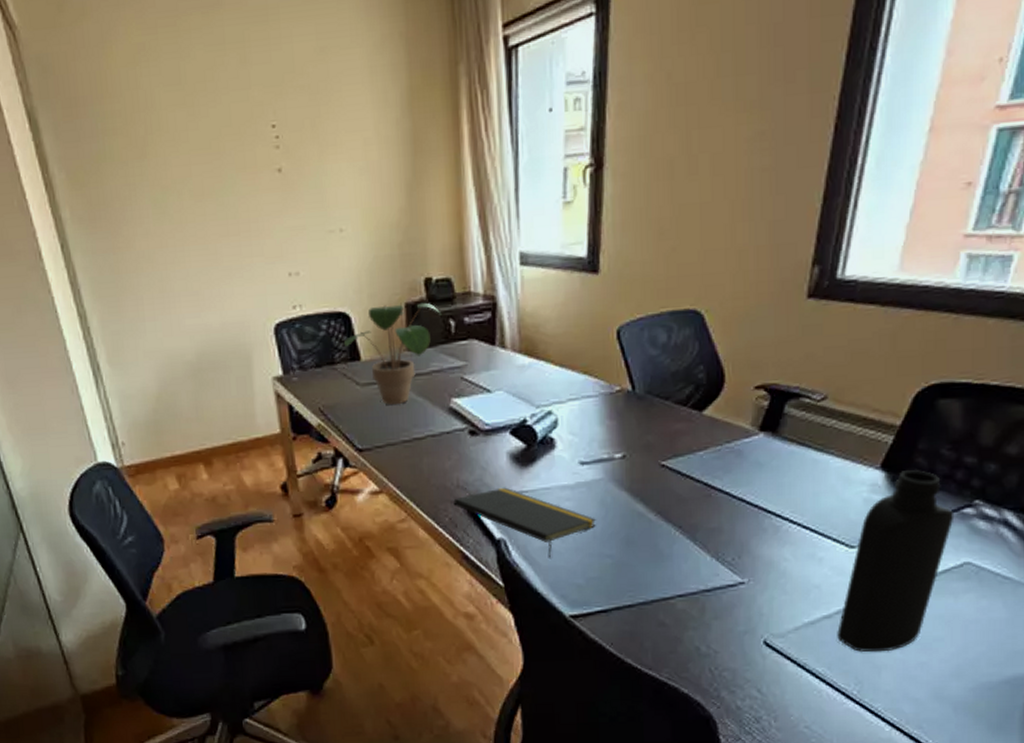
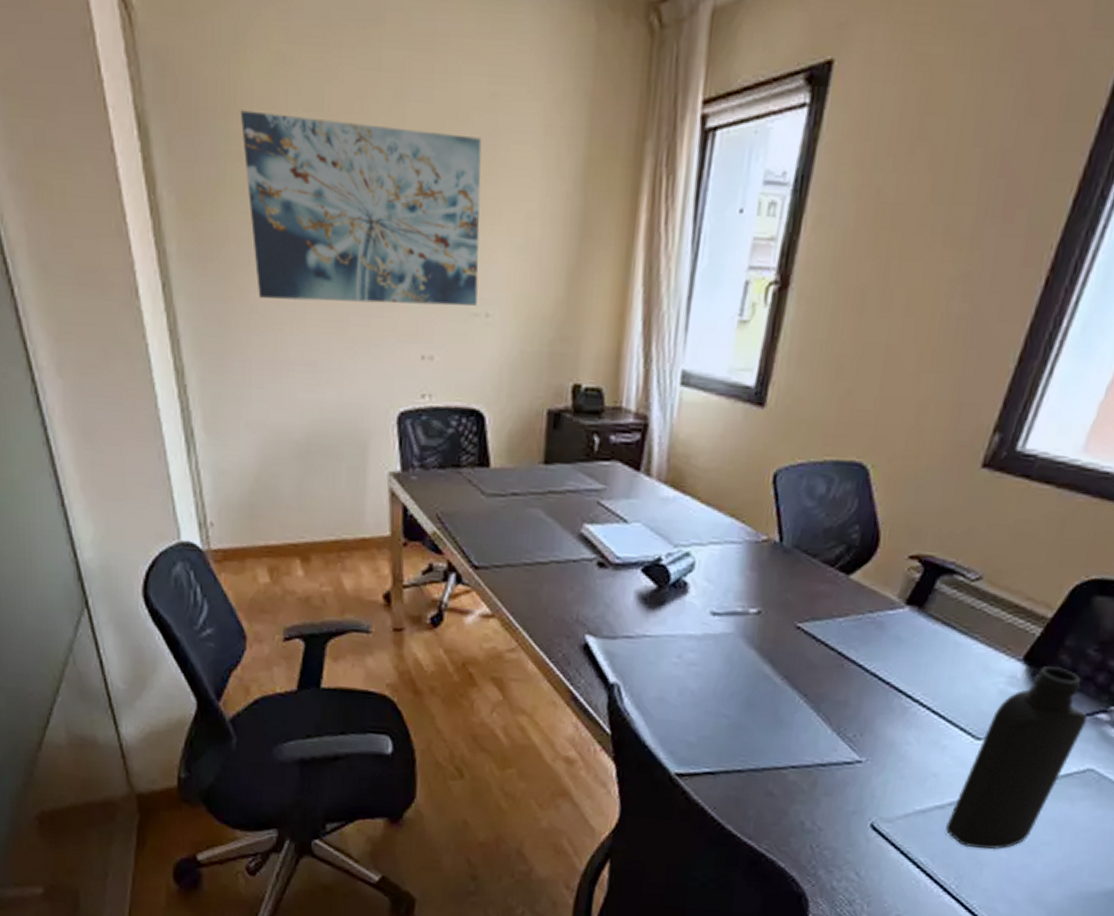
wall art: none [112,84,331,246] -> present [240,110,482,306]
potted plant: present [343,302,440,405] -> none [472,409,585,522]
notepad: present [453,487,597,558] -> none [569,628,720,711]

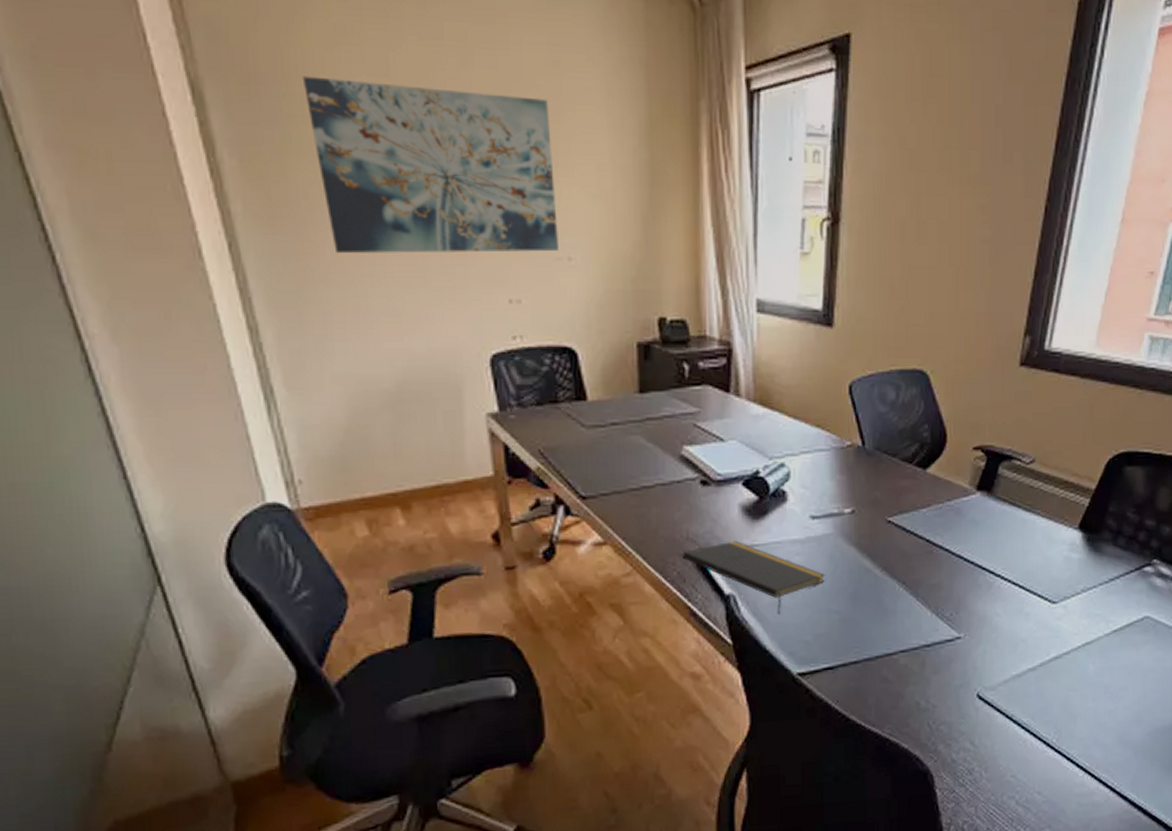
notepad: none [569,628,720,711] -> present [682,540,826,614]
bottle: present [945,666,1088,850] -> none [1040,531,1137,702]

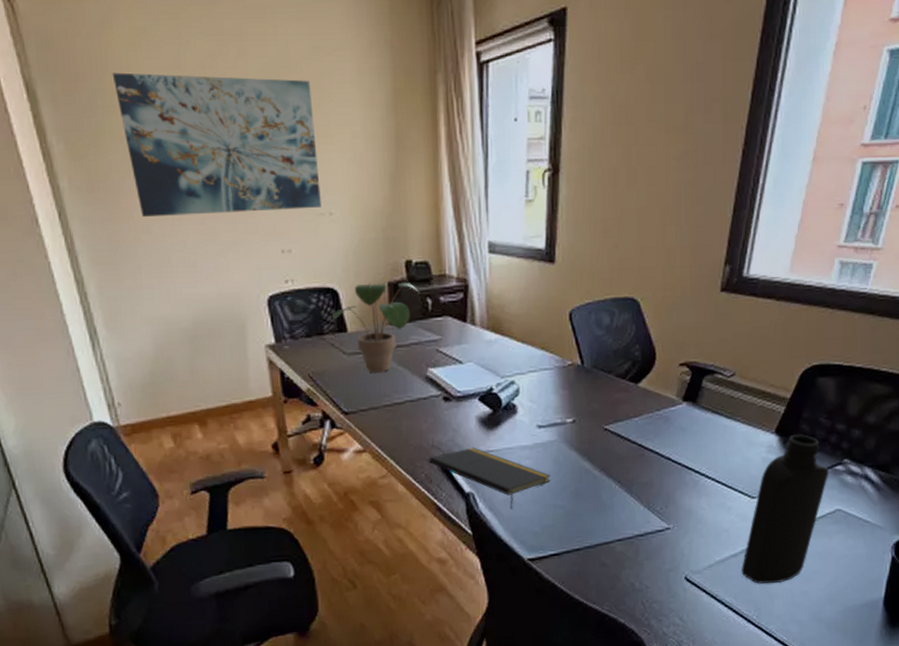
potted plant: none [568,343,674,449] -> present [331,282,419,372]
bottle: none [1040,531,1137,702] -> present [741,435,829,584]

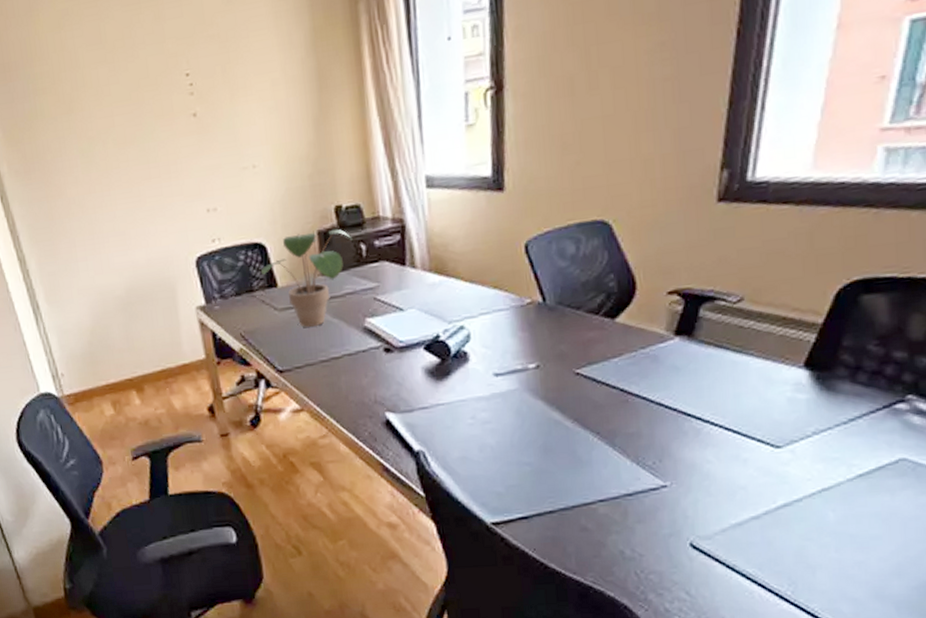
wall art: present [112,72,321,218] -> none [40,33,244,193]
notepad: present [429,447,551,509] -> none [372,401,514,468]
bottle: present [741,435,829,584] -> none [766,367,886,553]

